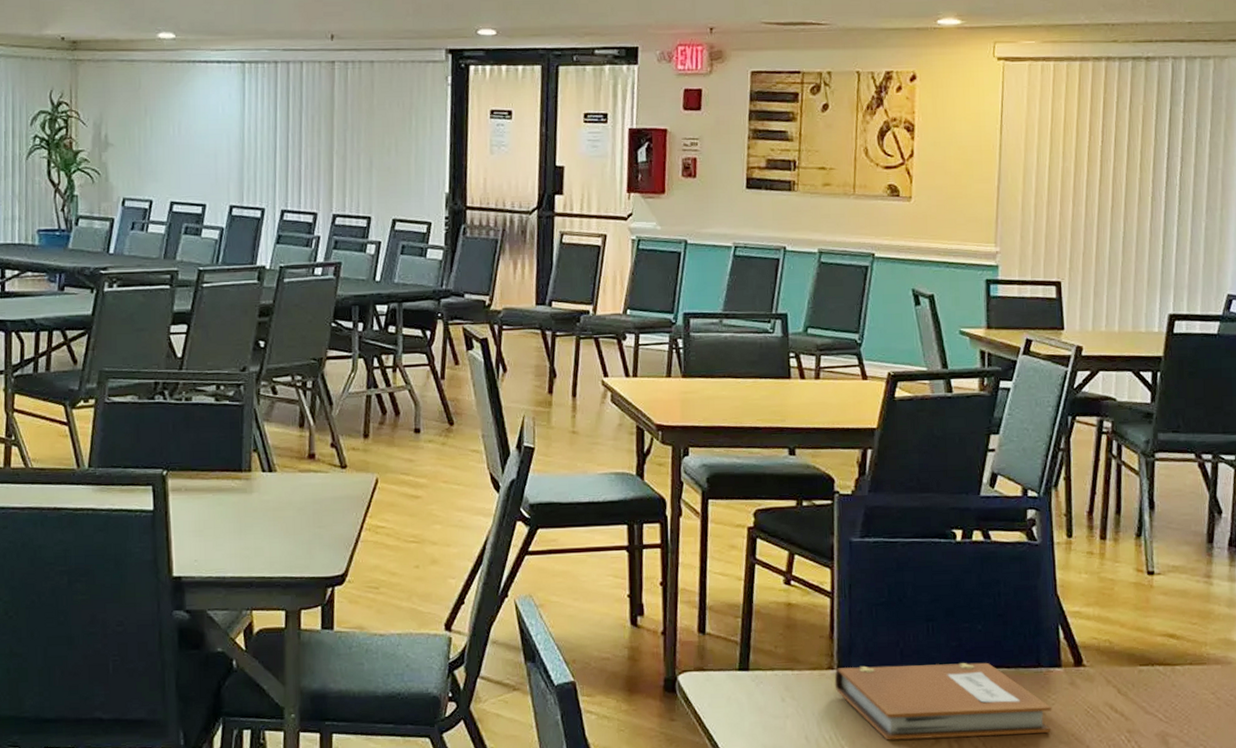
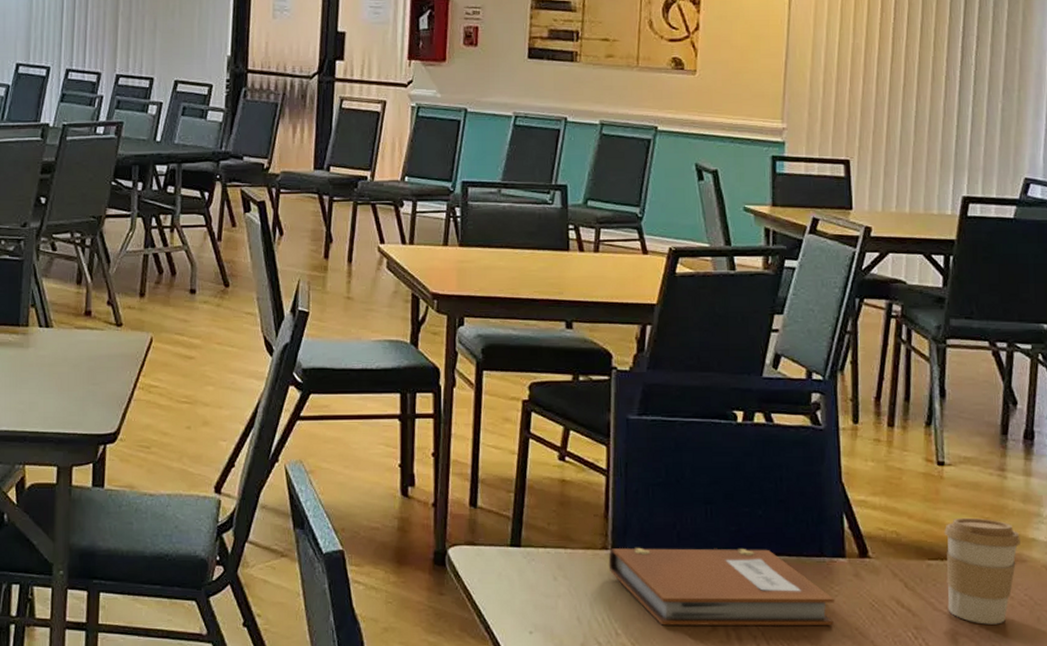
coffee cup: none [1154,623,1226,725] -> present [944,517,1020,625]

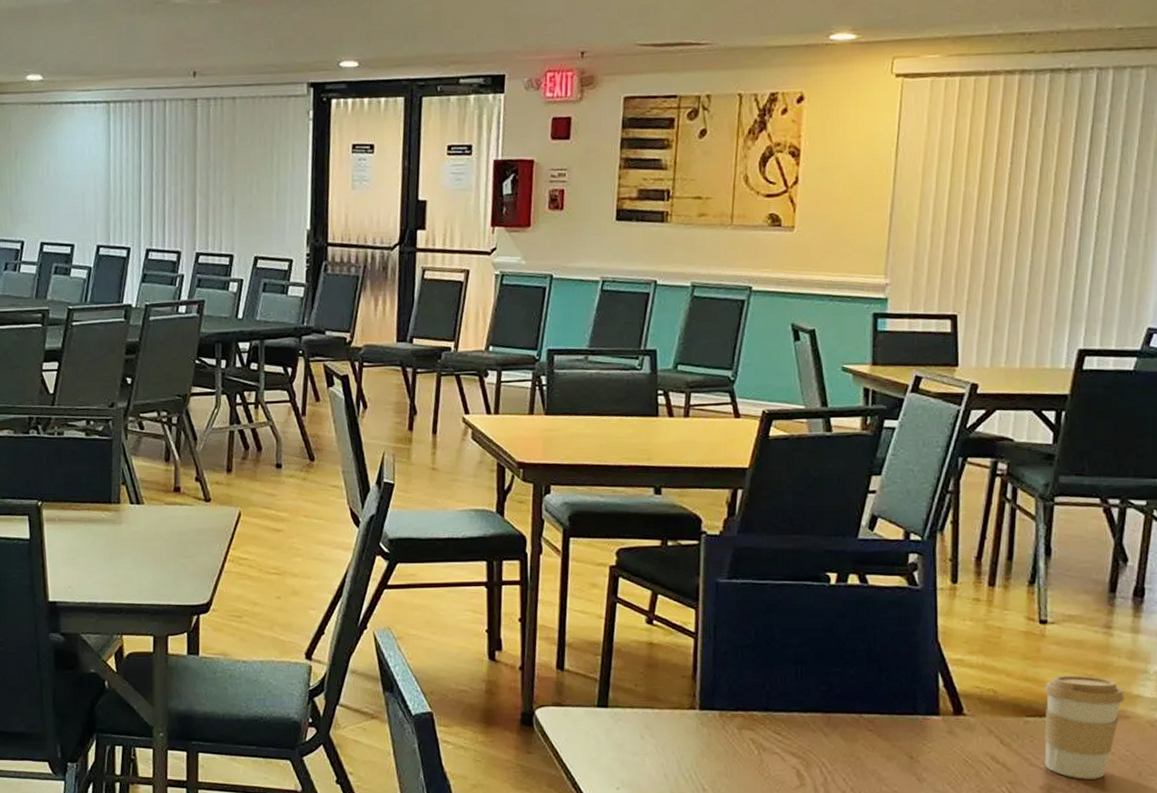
notebook: present [608,547,835,626] -> none [696,707,928,781]

